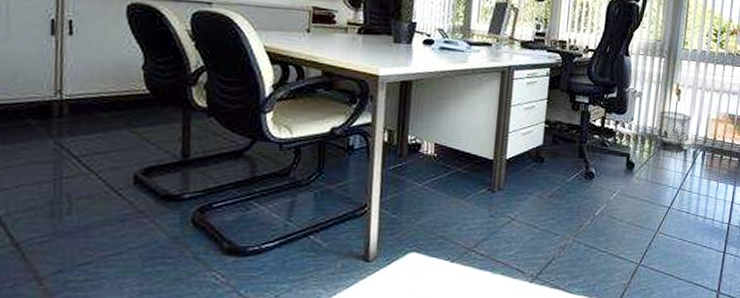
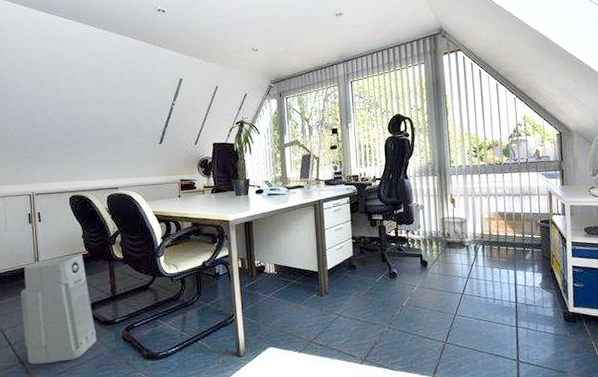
air purifier: none [23,92,150,249] -> present [21,254,97,365]

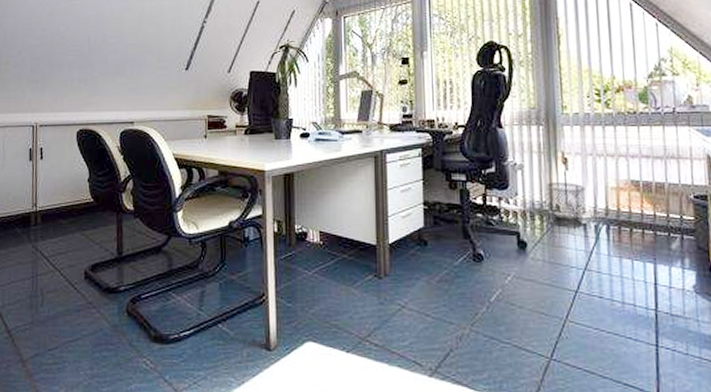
air purifier: present [21,254,97,365] -> none [13,202,97,336]

